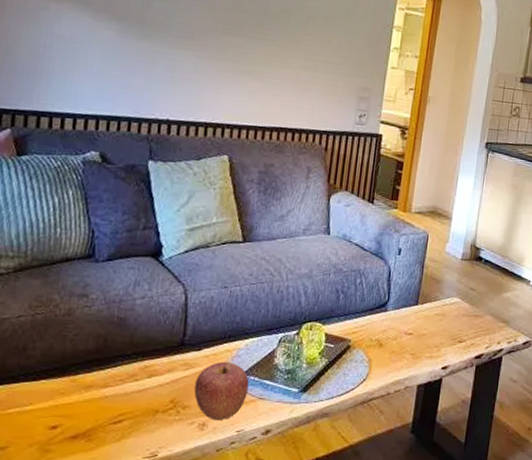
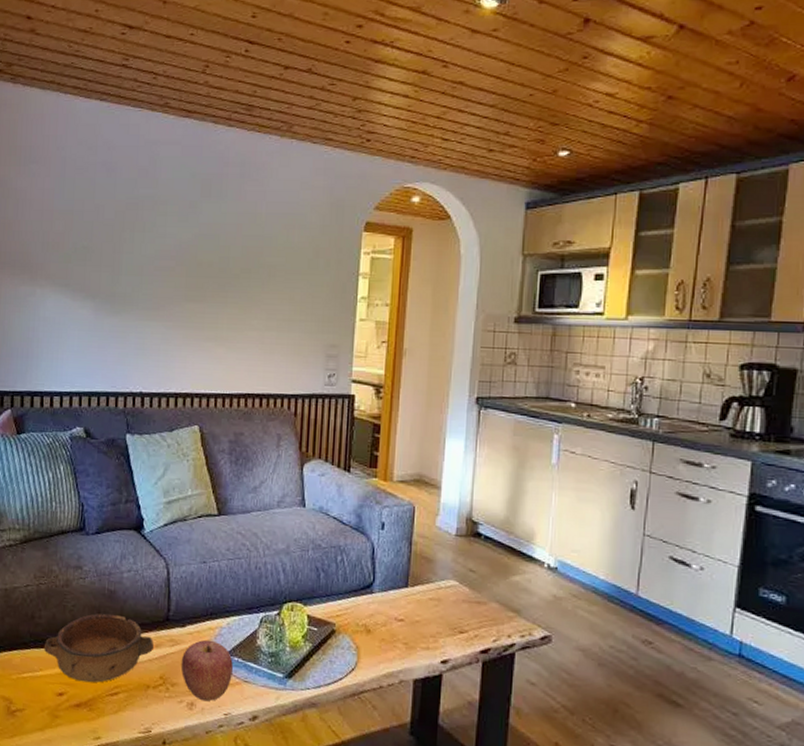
bowl: none [36,341,166,413] -> present [43,613,154,683]

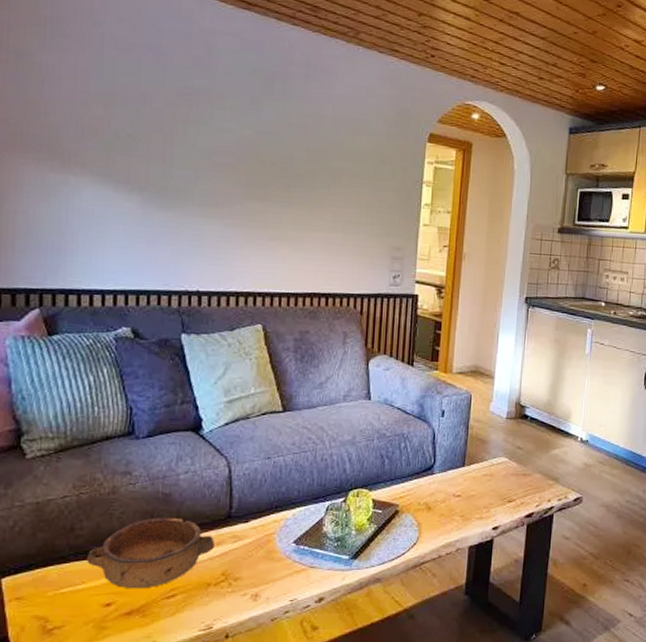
apple: present [181,640,233,702] -> none [244,532,299,591]

